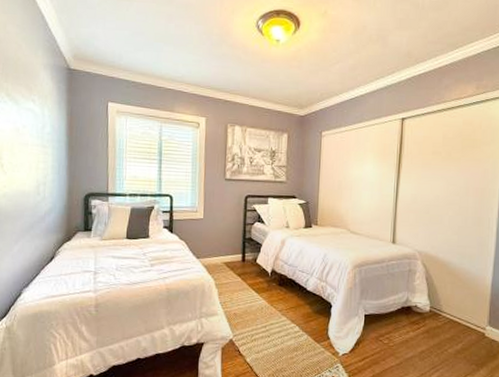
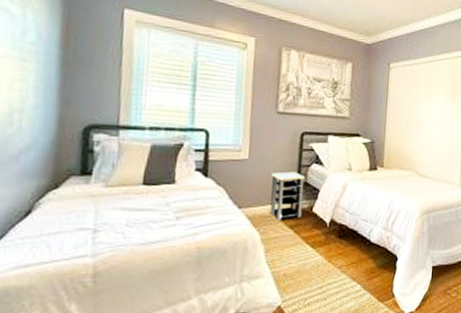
side table: none [222,229,249,270] -> present [270,171,305,222]

